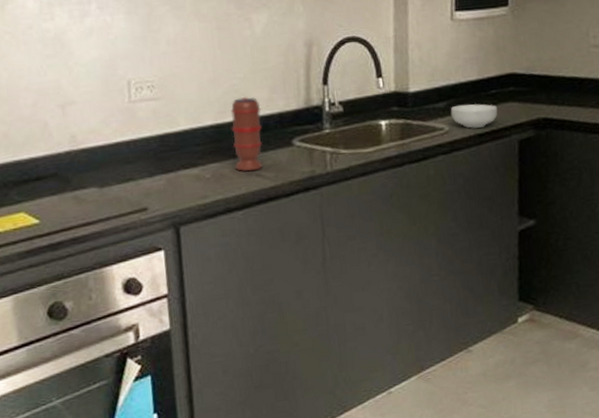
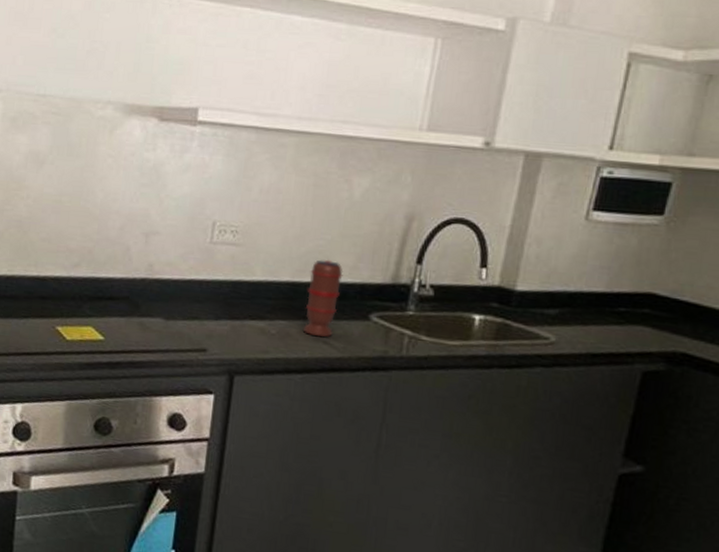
cereal bowl: present [450,104,498,129] -> none [561,315,623,347]

